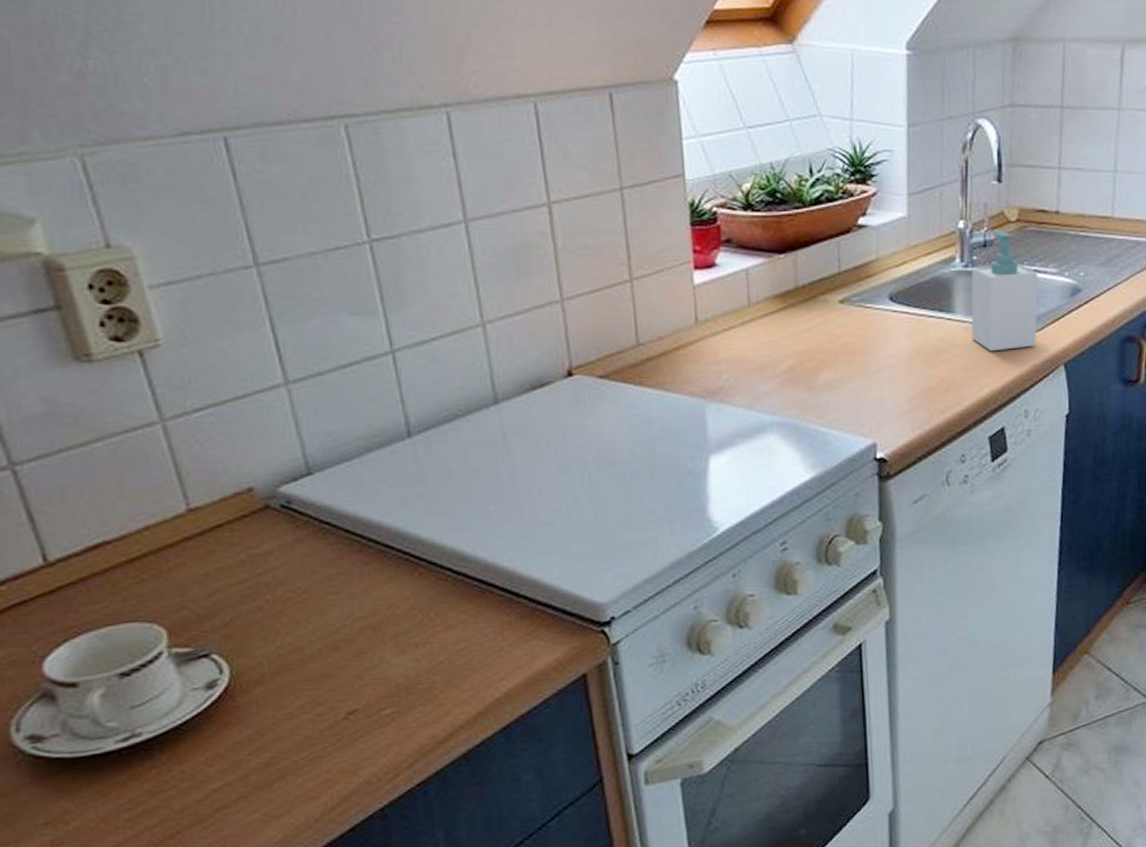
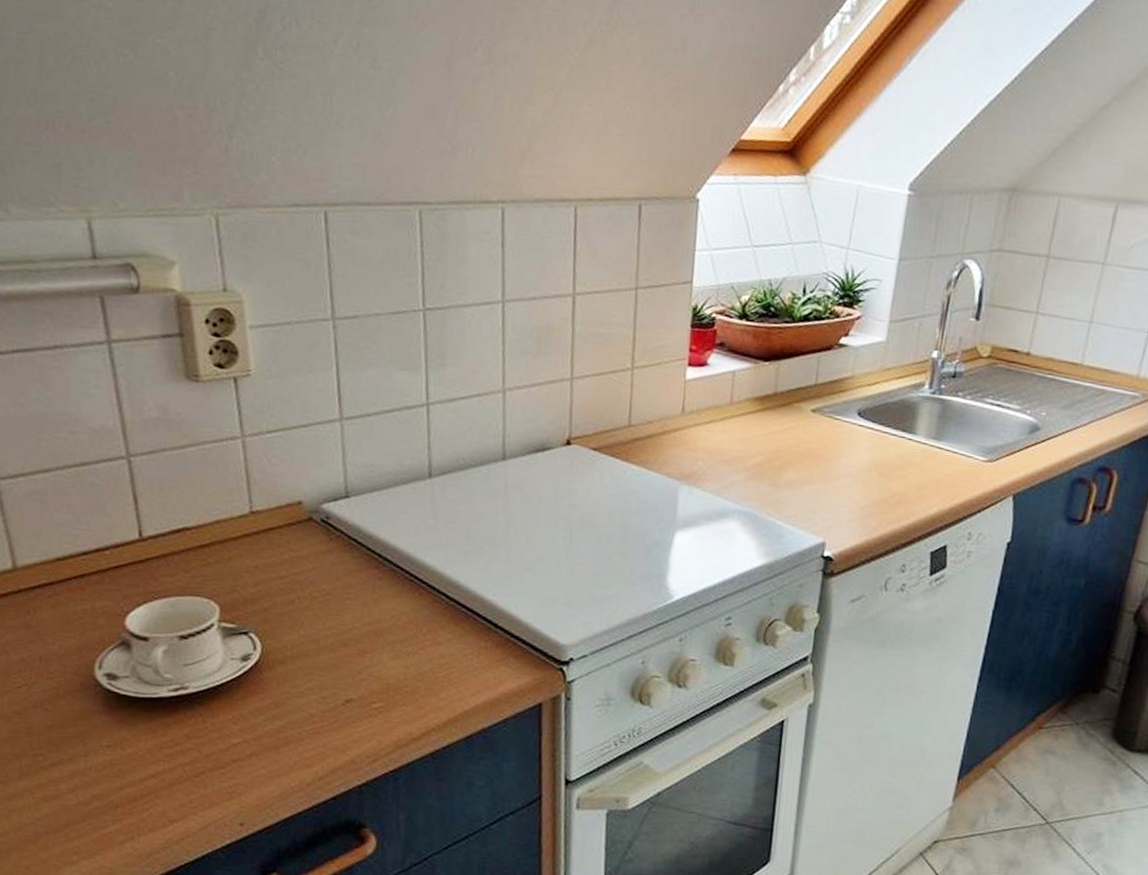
soap bottle: present [971,229,1038,352] -> none [928,362,1001,475]

